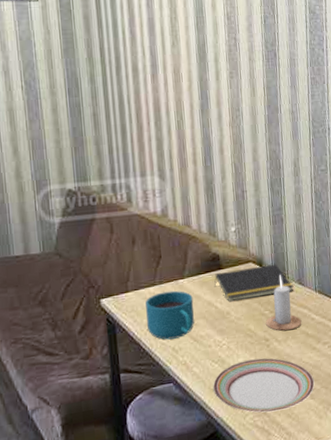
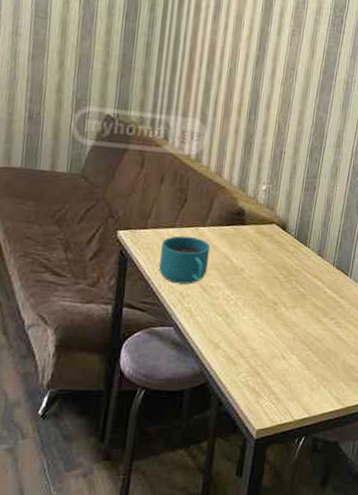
plate: present [213,358,315,413] -> none [212,319,314,375]
notepad: present [214,264,294,302] -> none [233,227,313,261]
candle: present [266,275,302,331] -> none [277,242,314,299]

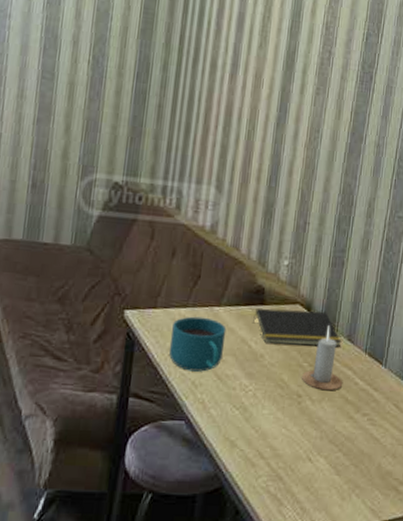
notepad: none [233,227,313,261] -> present [252,308,342,347]
candle: none [277,242,314,299] -> present [302,325,343,391]

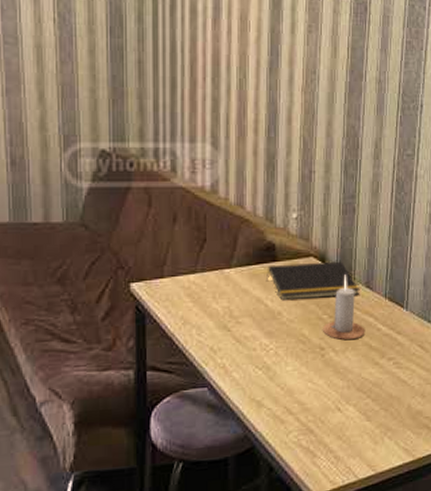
cup: present [169,316,227,372] -> none [182,281,240,338]

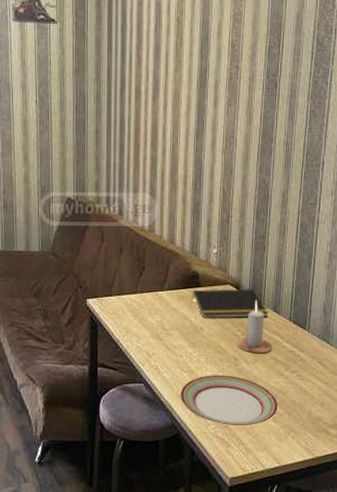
plate: none [254,369,373,432] -> present [180,375,279,427]

